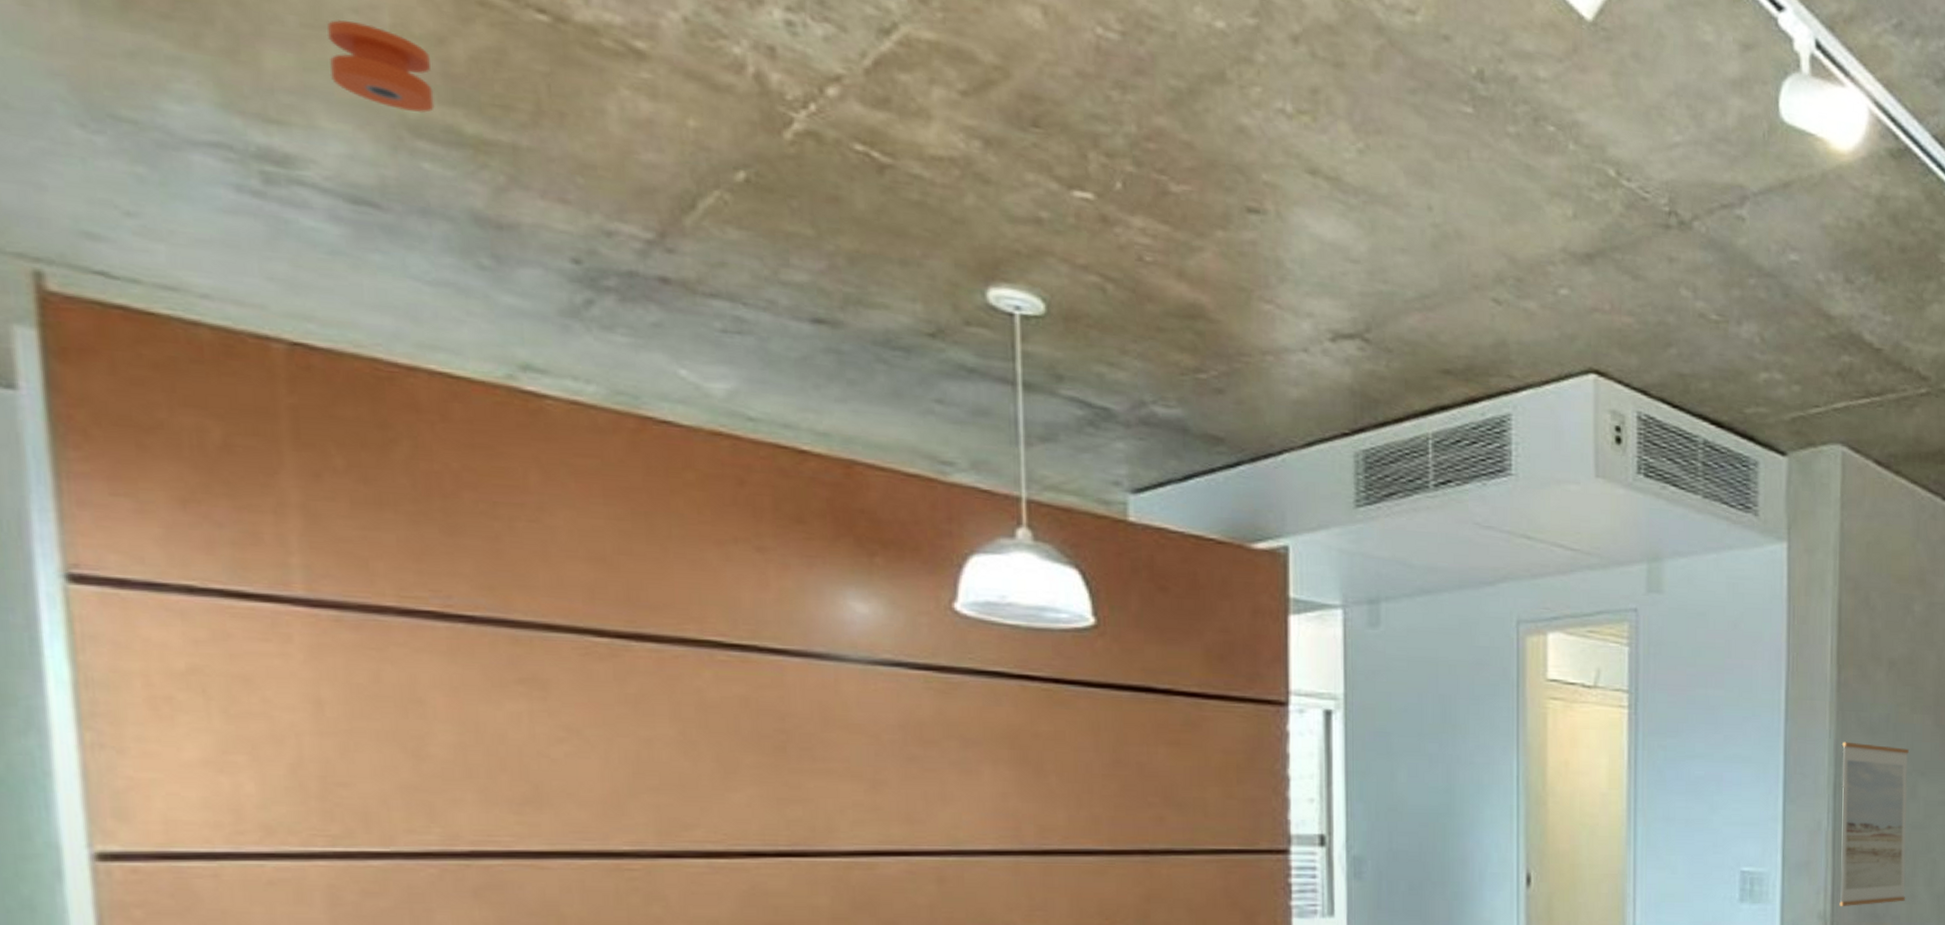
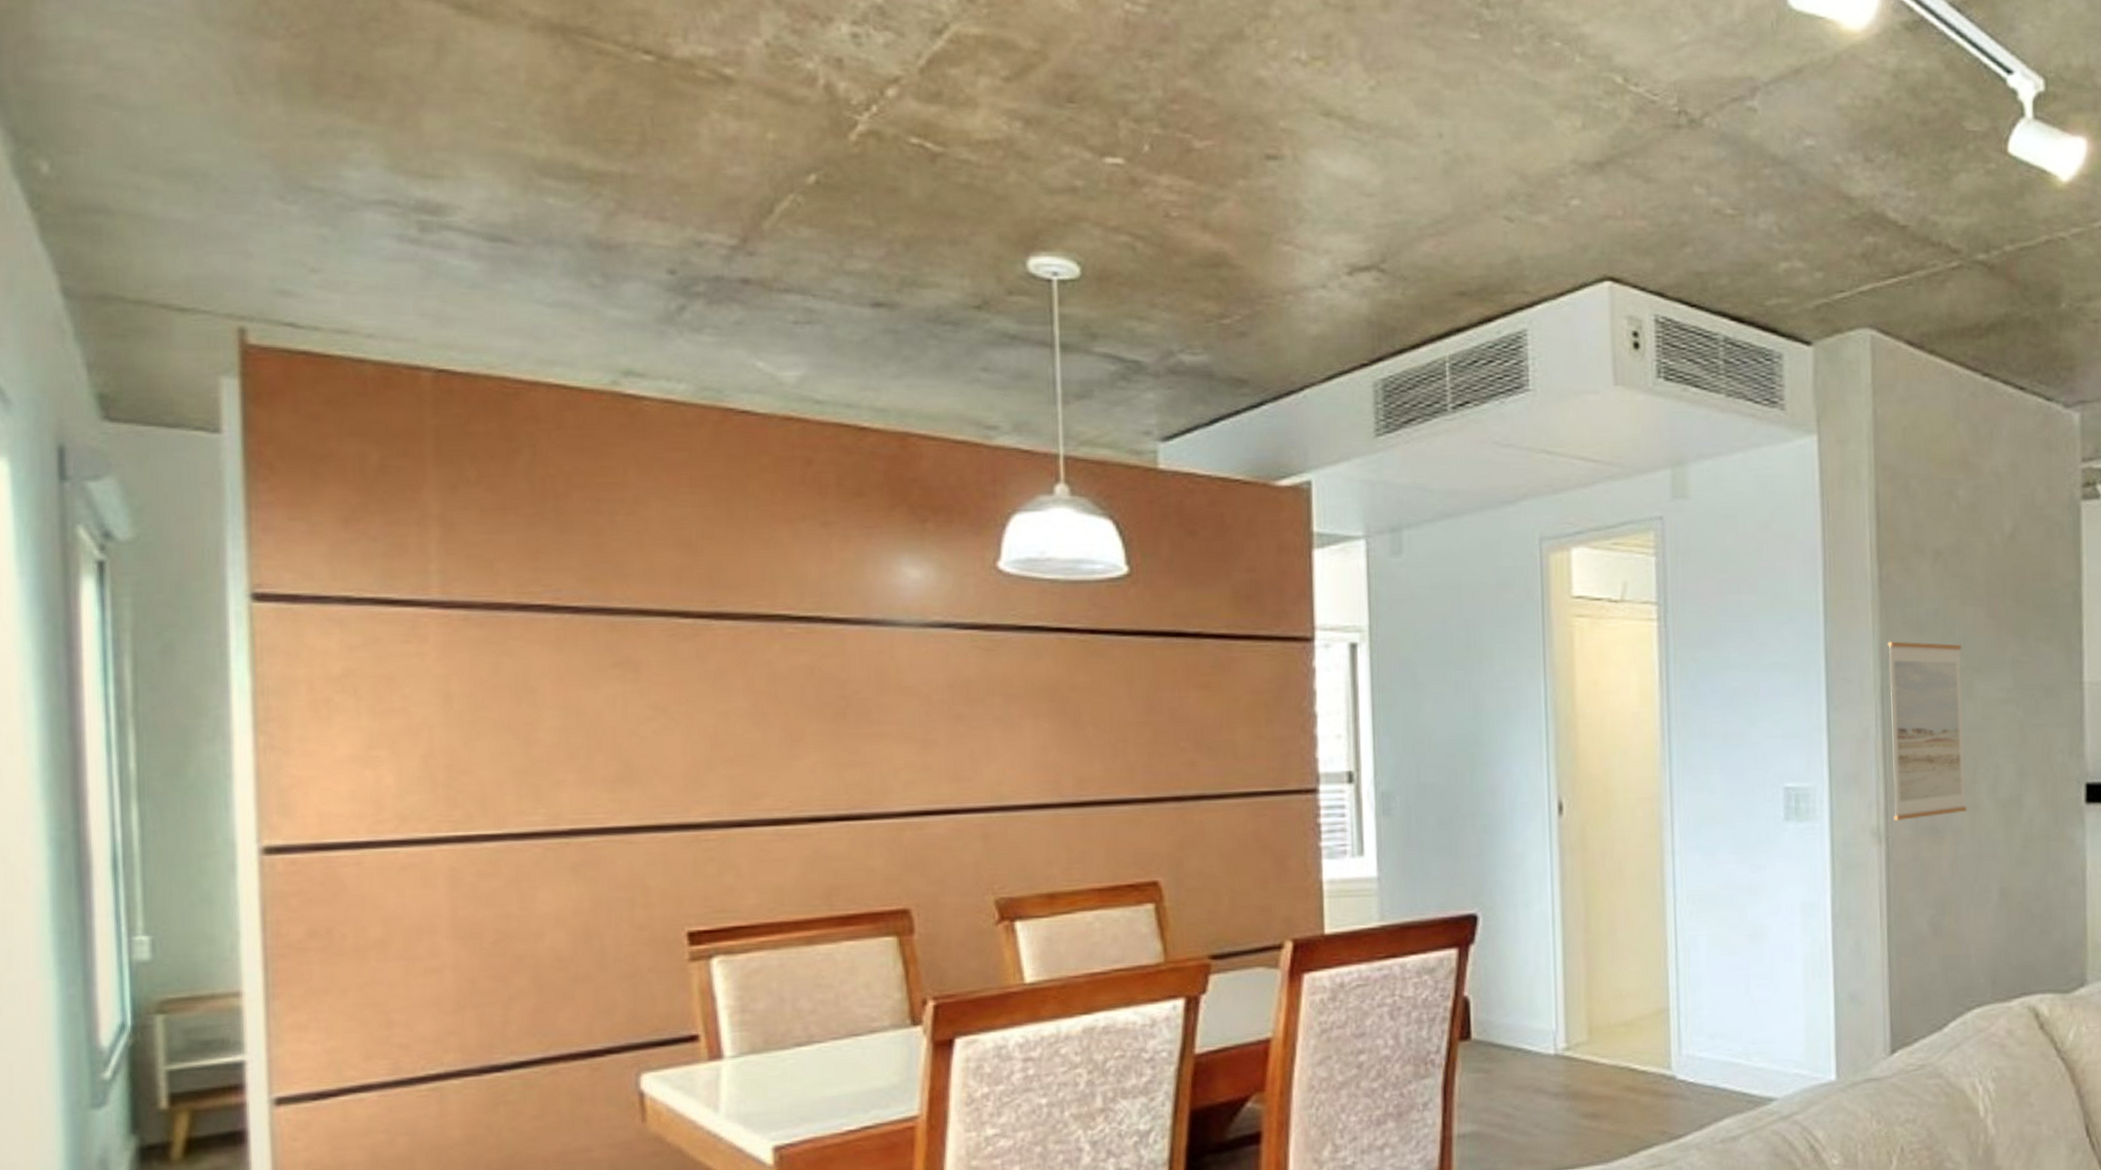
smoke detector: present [326,20,435,114] -> none [474,82,559,155]

